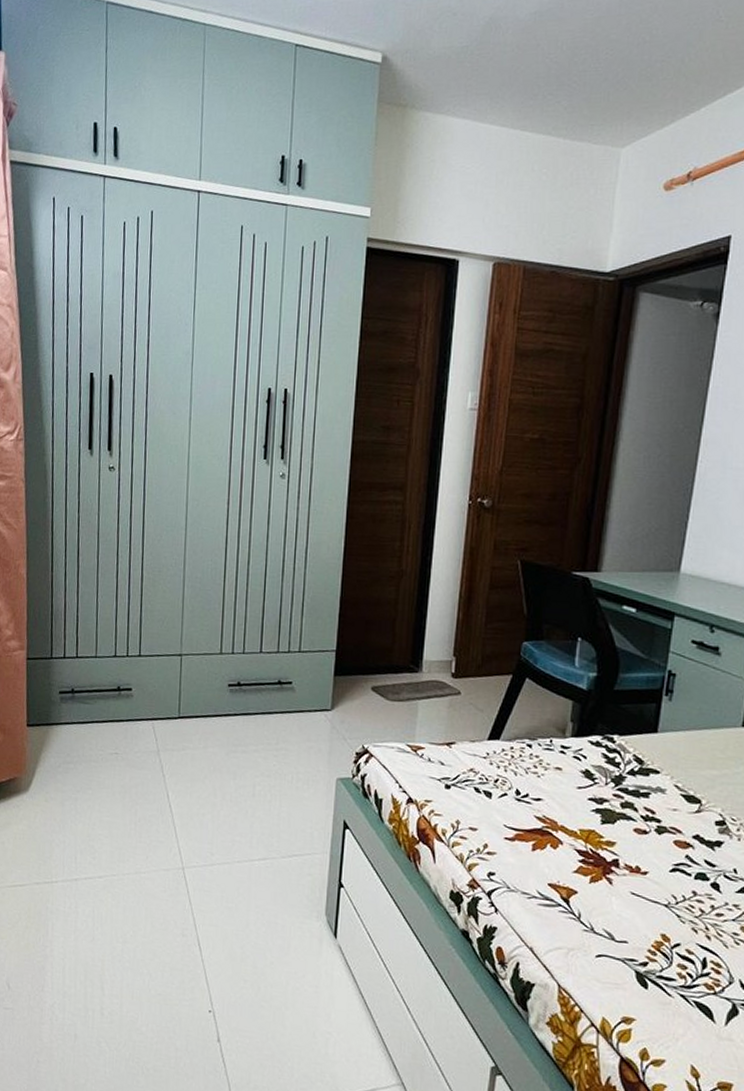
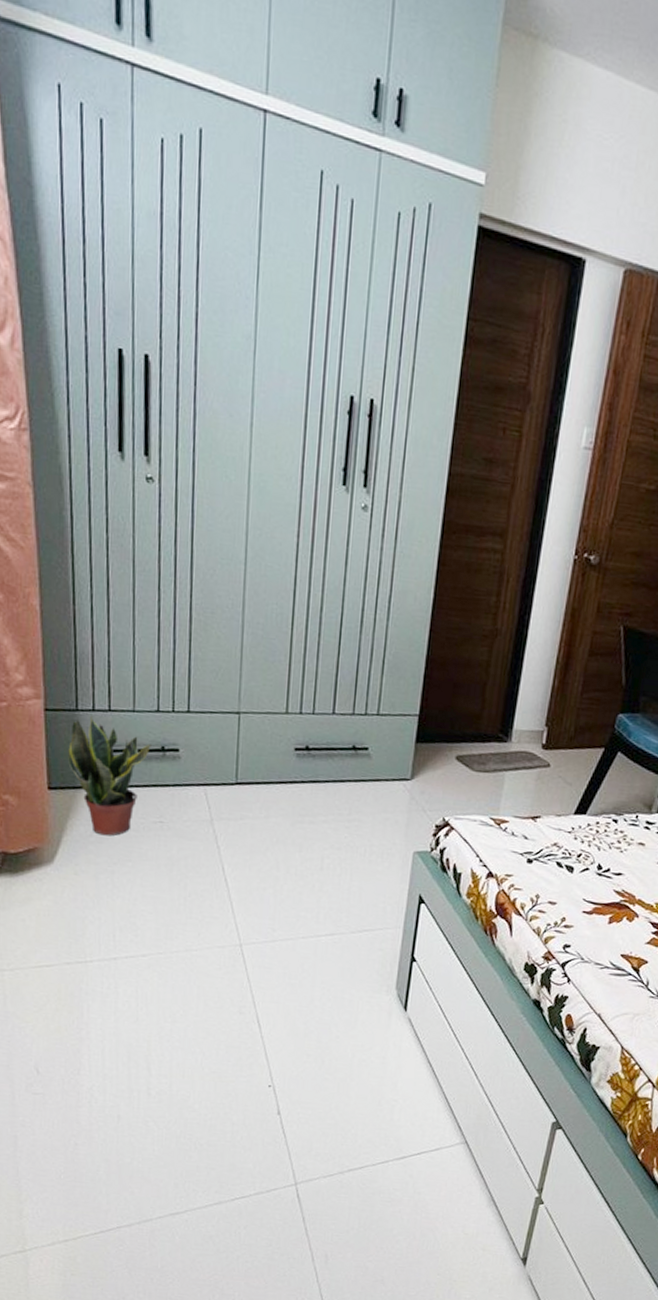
potted plant: none [43,662,110,767] -> present [68,715,151,836]

